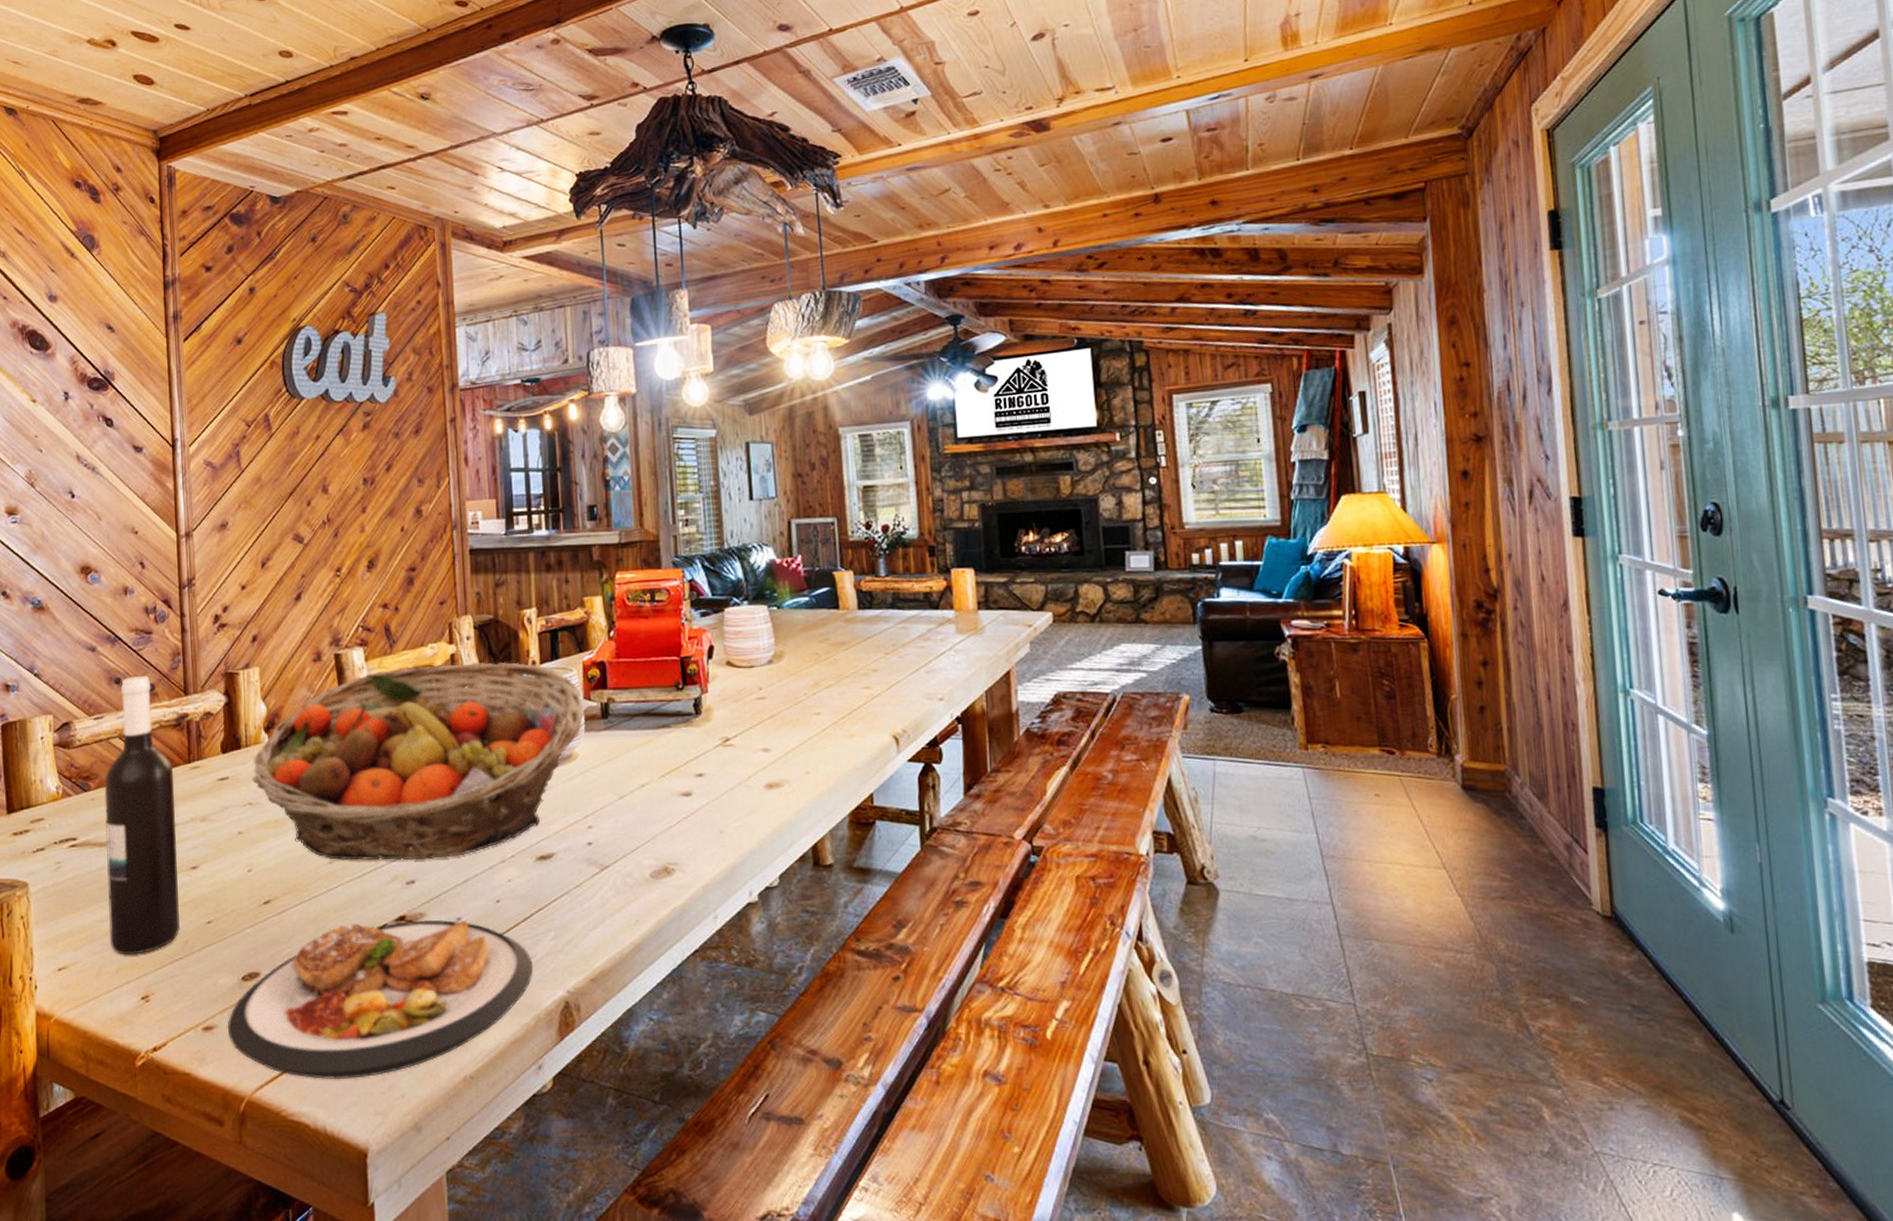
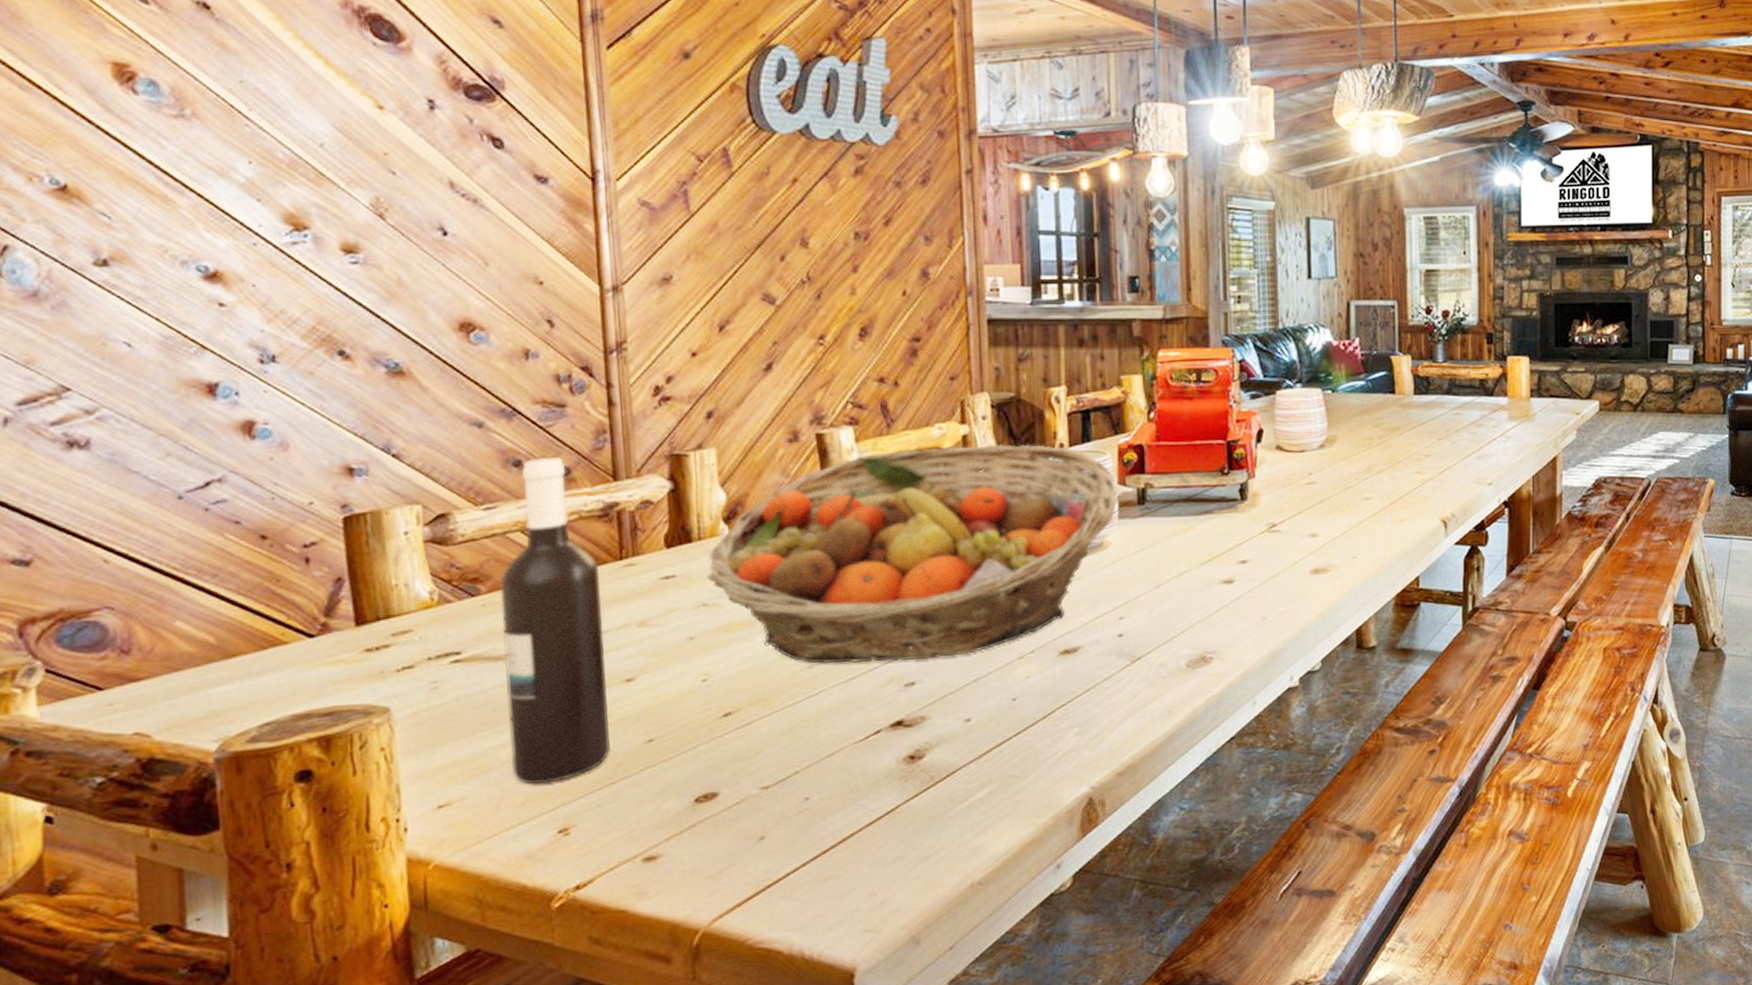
plate: present [228,919,534,1080] -> none [677,722,1054,902]

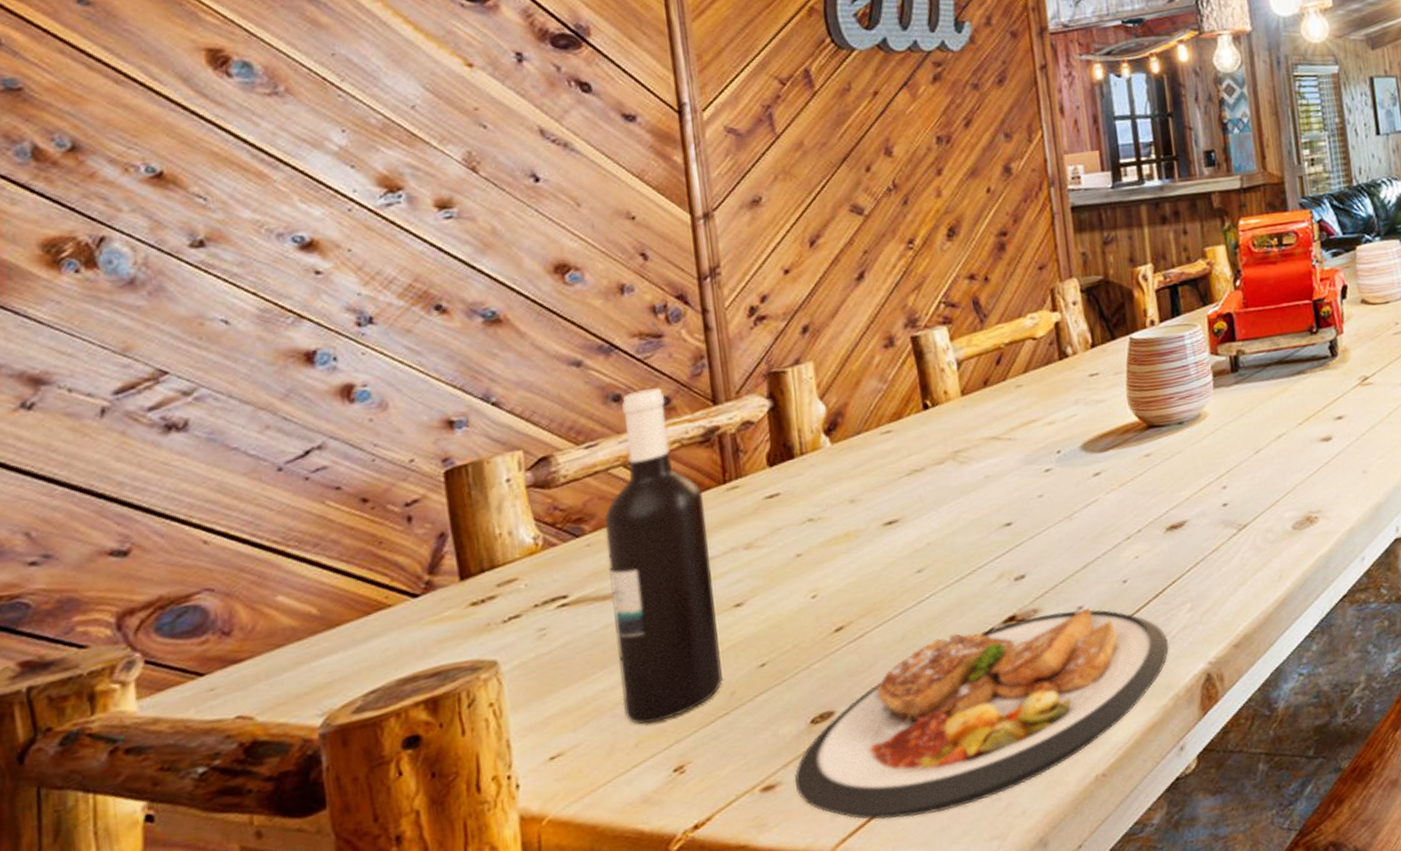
plate: none [677,722,1054,902] -> present [795,608,1170,820]
fruit basket: present [707,444,1117,664] -> none [811,323,1211,568]

